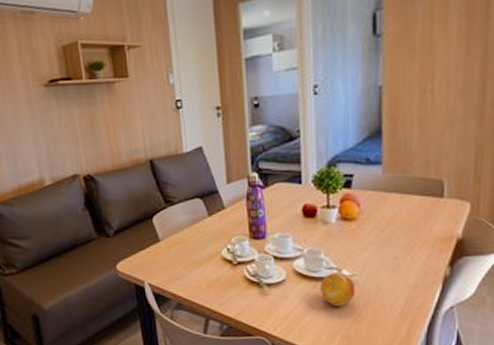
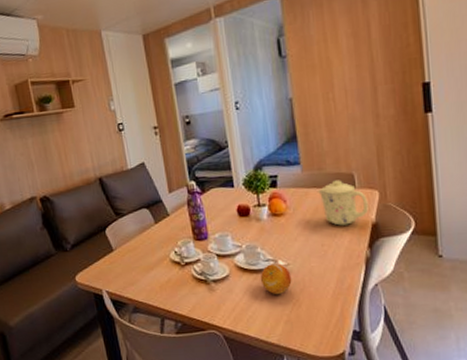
mug: none [397,186,456,238] -> present [316,180,369,226]

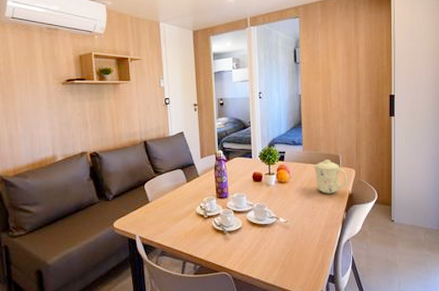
fruit: present [260,263,292,294] -> none [265,220,288,244]

